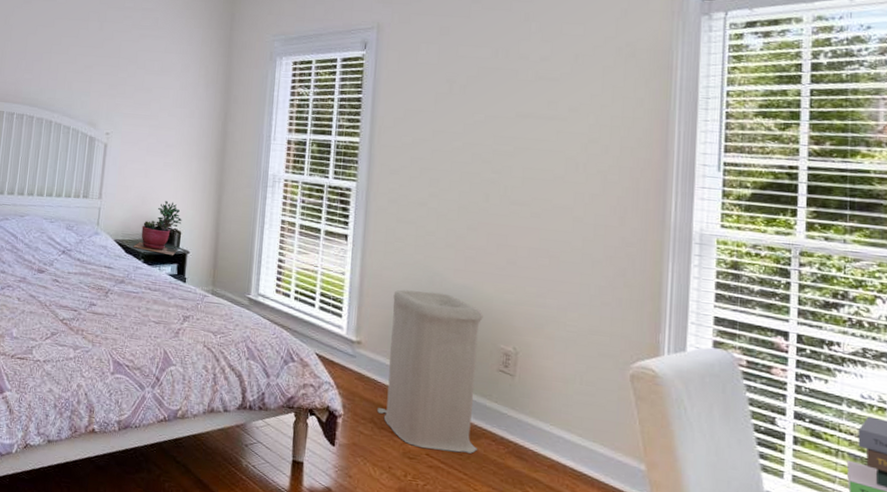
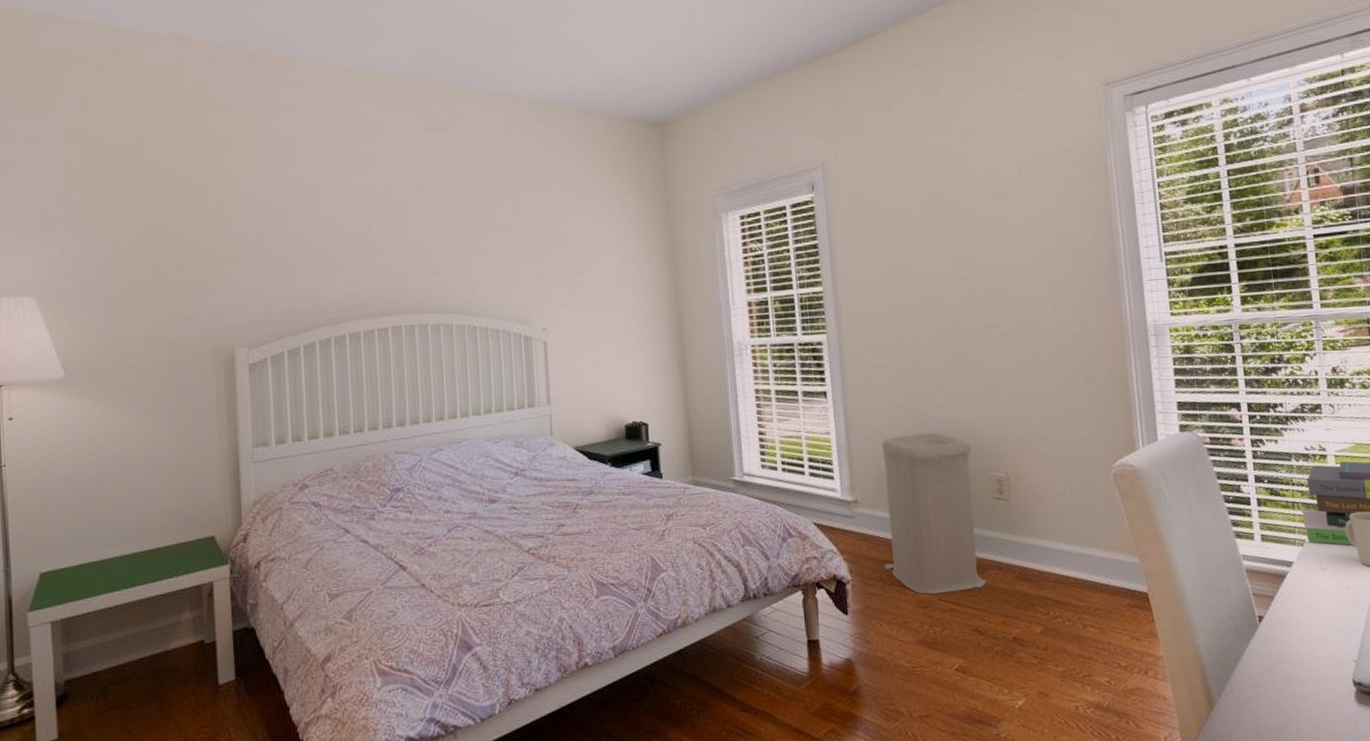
succulent plant: present [133,201,182,255] -> none [597,392,648,453]

